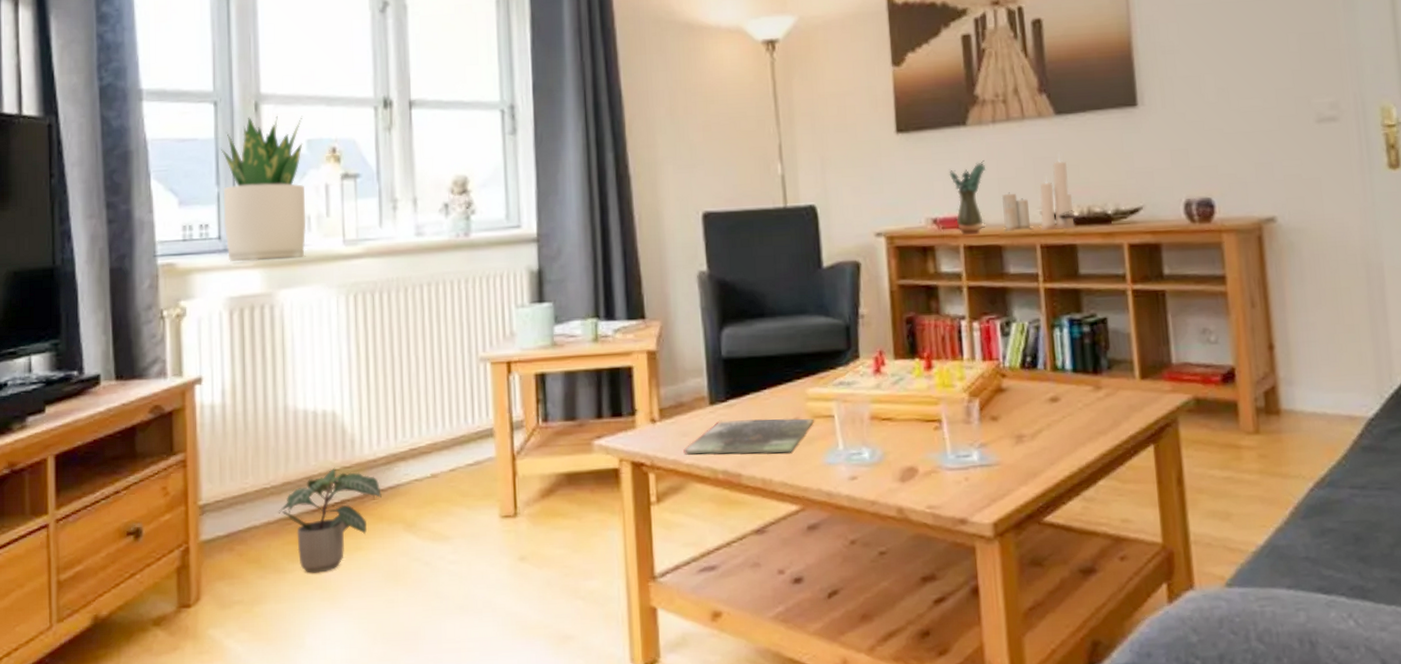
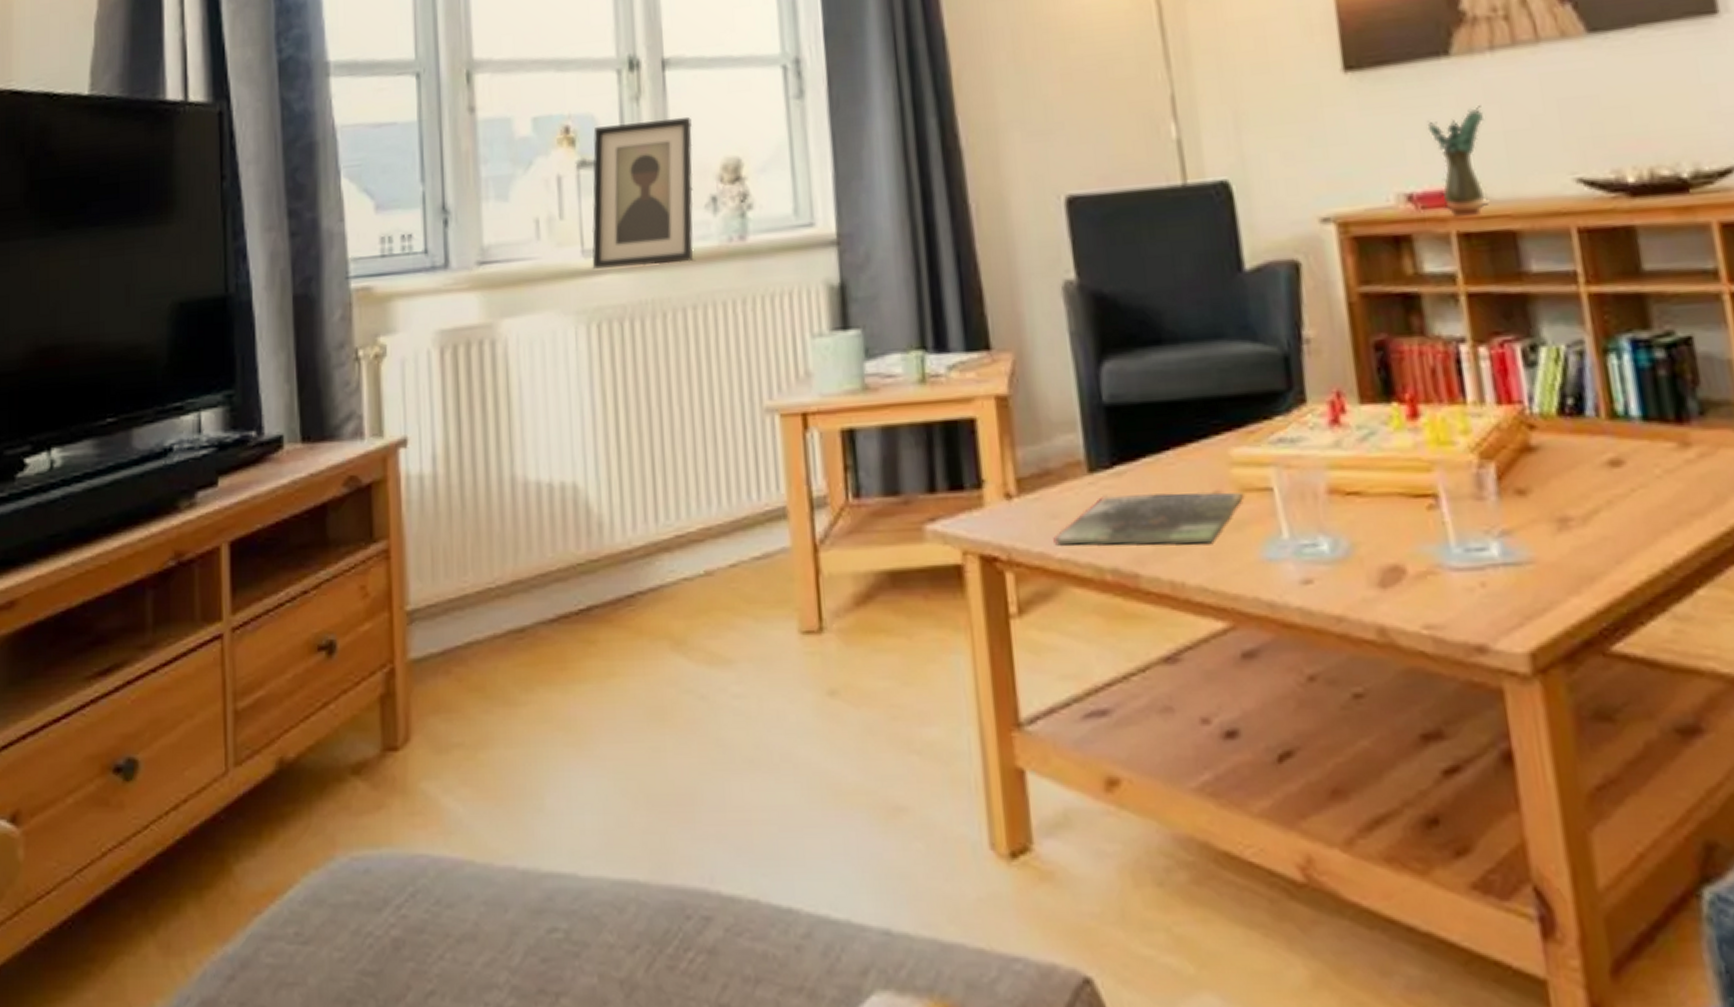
planter: present [221,116,306,262] -> none [425,86,534,283]
potted plant: present [278,467,382,573] -> none [506,560,640,707]
picture frame: none [351,144,431,254] -> present [591,116,694,269]
candle: present [1001,192,1034,232] -> none [1511,151,1565,211]
candle: present [1040,154,1075,231] -> none [1571,91,1631,208]

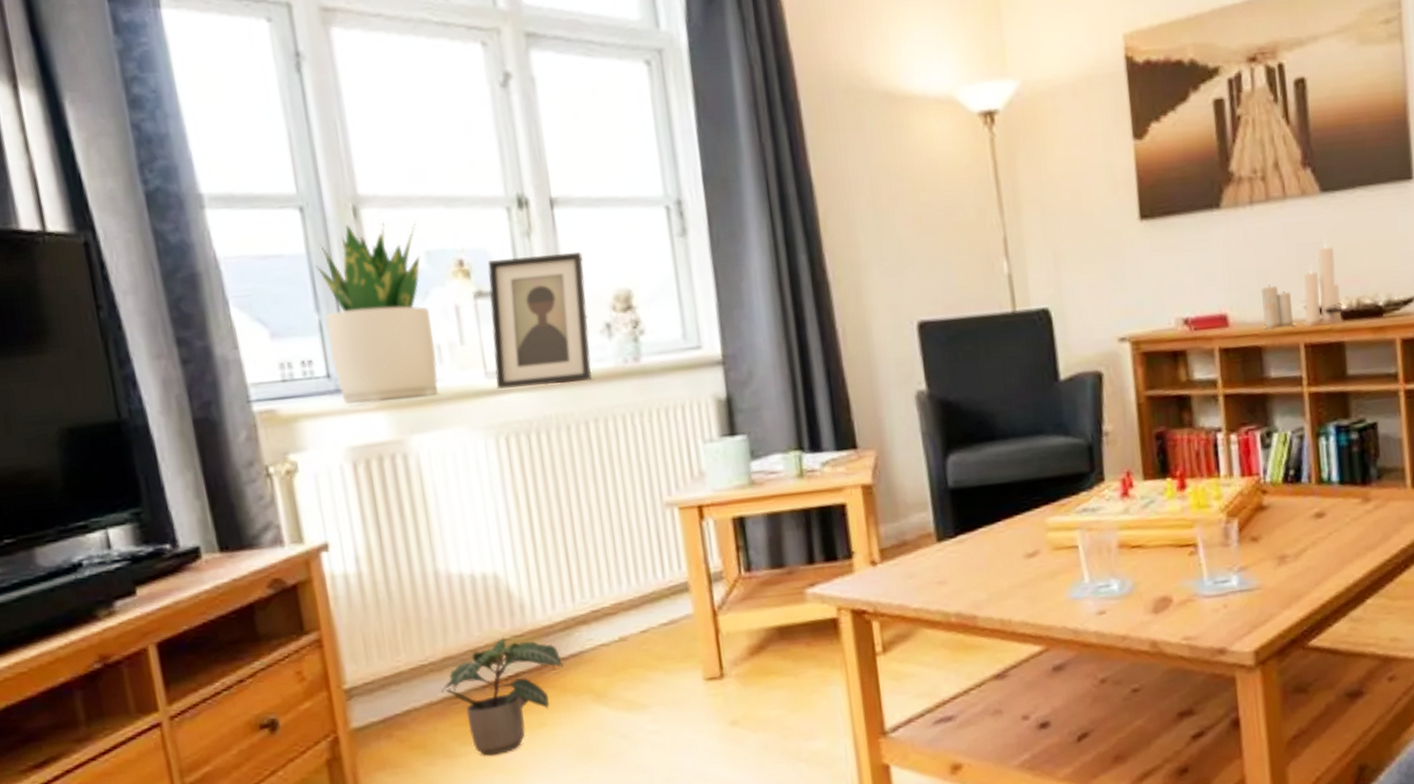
planter: none [425,86,534,283] -> present [315,221,439,404]
potted plant: none [506,560,640,707] -> present [441,637,563,755]
magazine: present [1053,492,1243,545] -> none [910,551,1056,598]
vase: present [1427,106,1485,218] -> none [1201,249,1244,337]
candle: none [1511,151,1565,211] -> present [1261,285,1297,331]
candle: none [1571,91,1631,208] -> present [1304,238,1343,328]

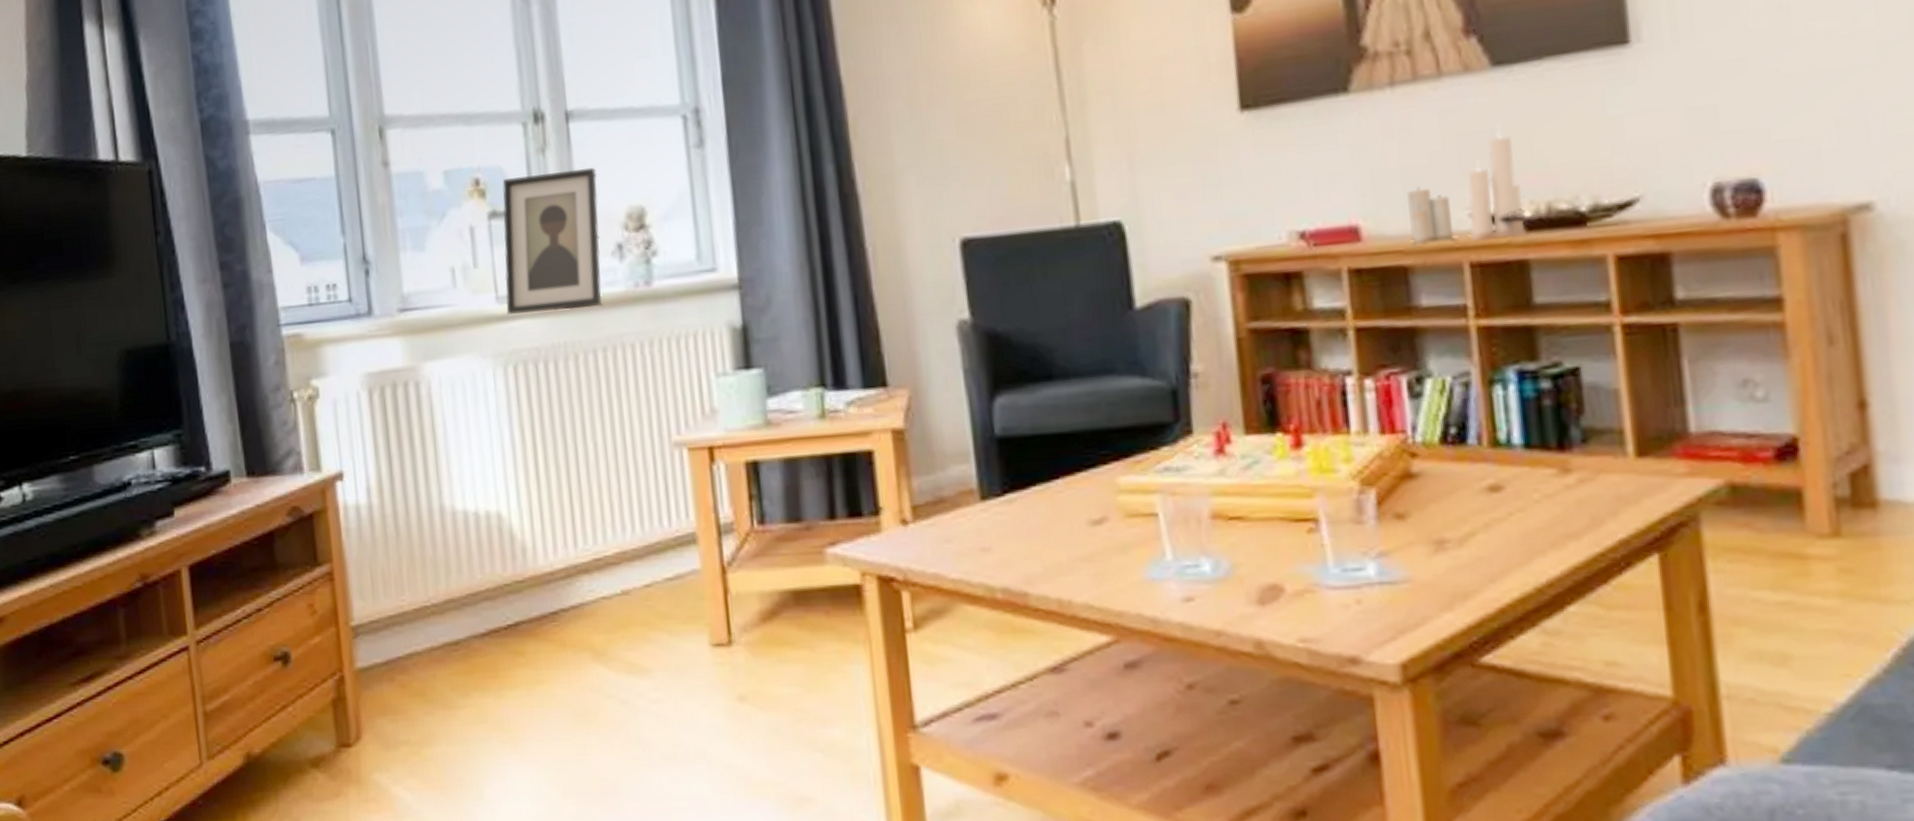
planter: present [315,221,439,404] -> none [343,140,452,329]
potted plant: present [441,637,563,755] -> none [442,581,563,710]

